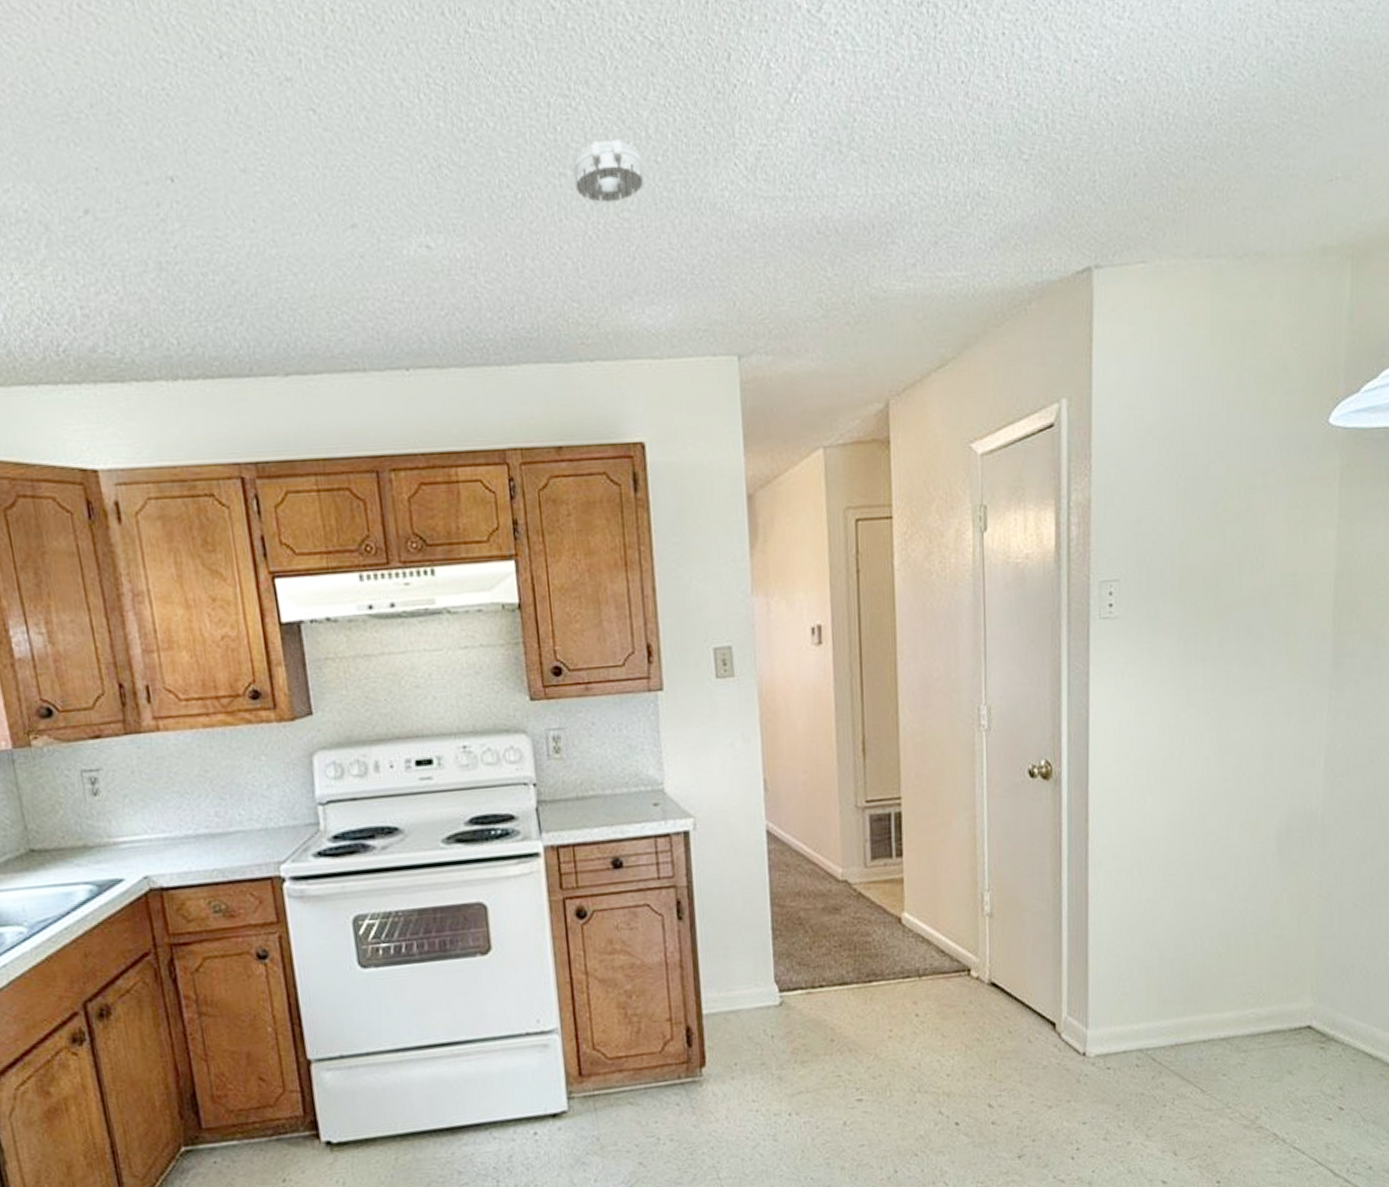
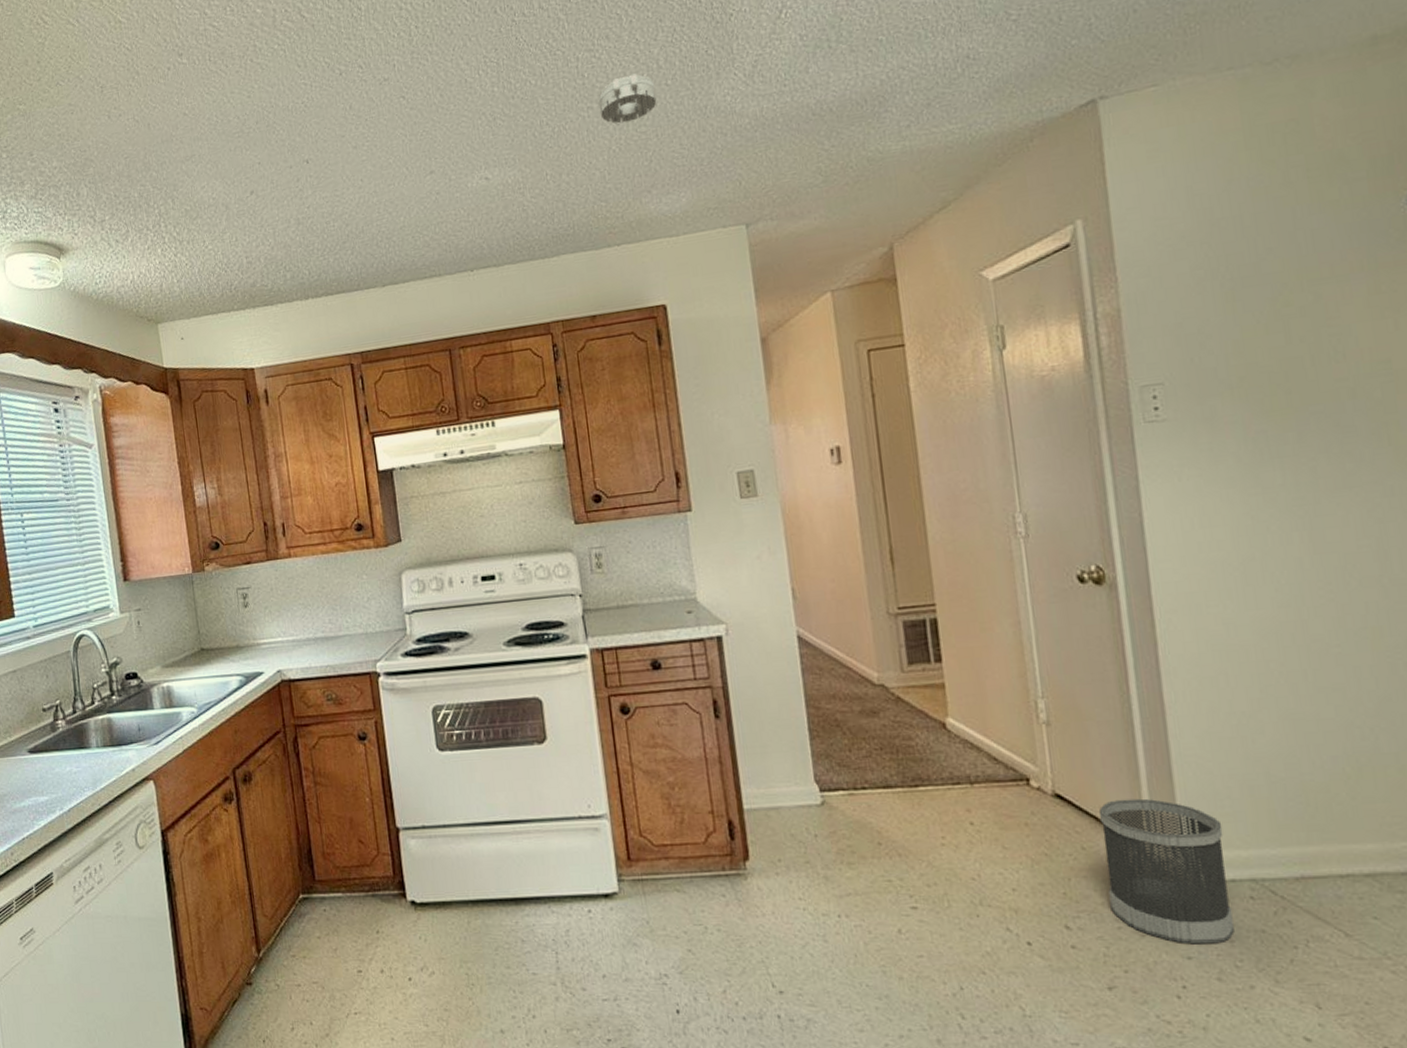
wastebasket: none [1025,983,1122,1111] -> present [1098,798,1234,945]

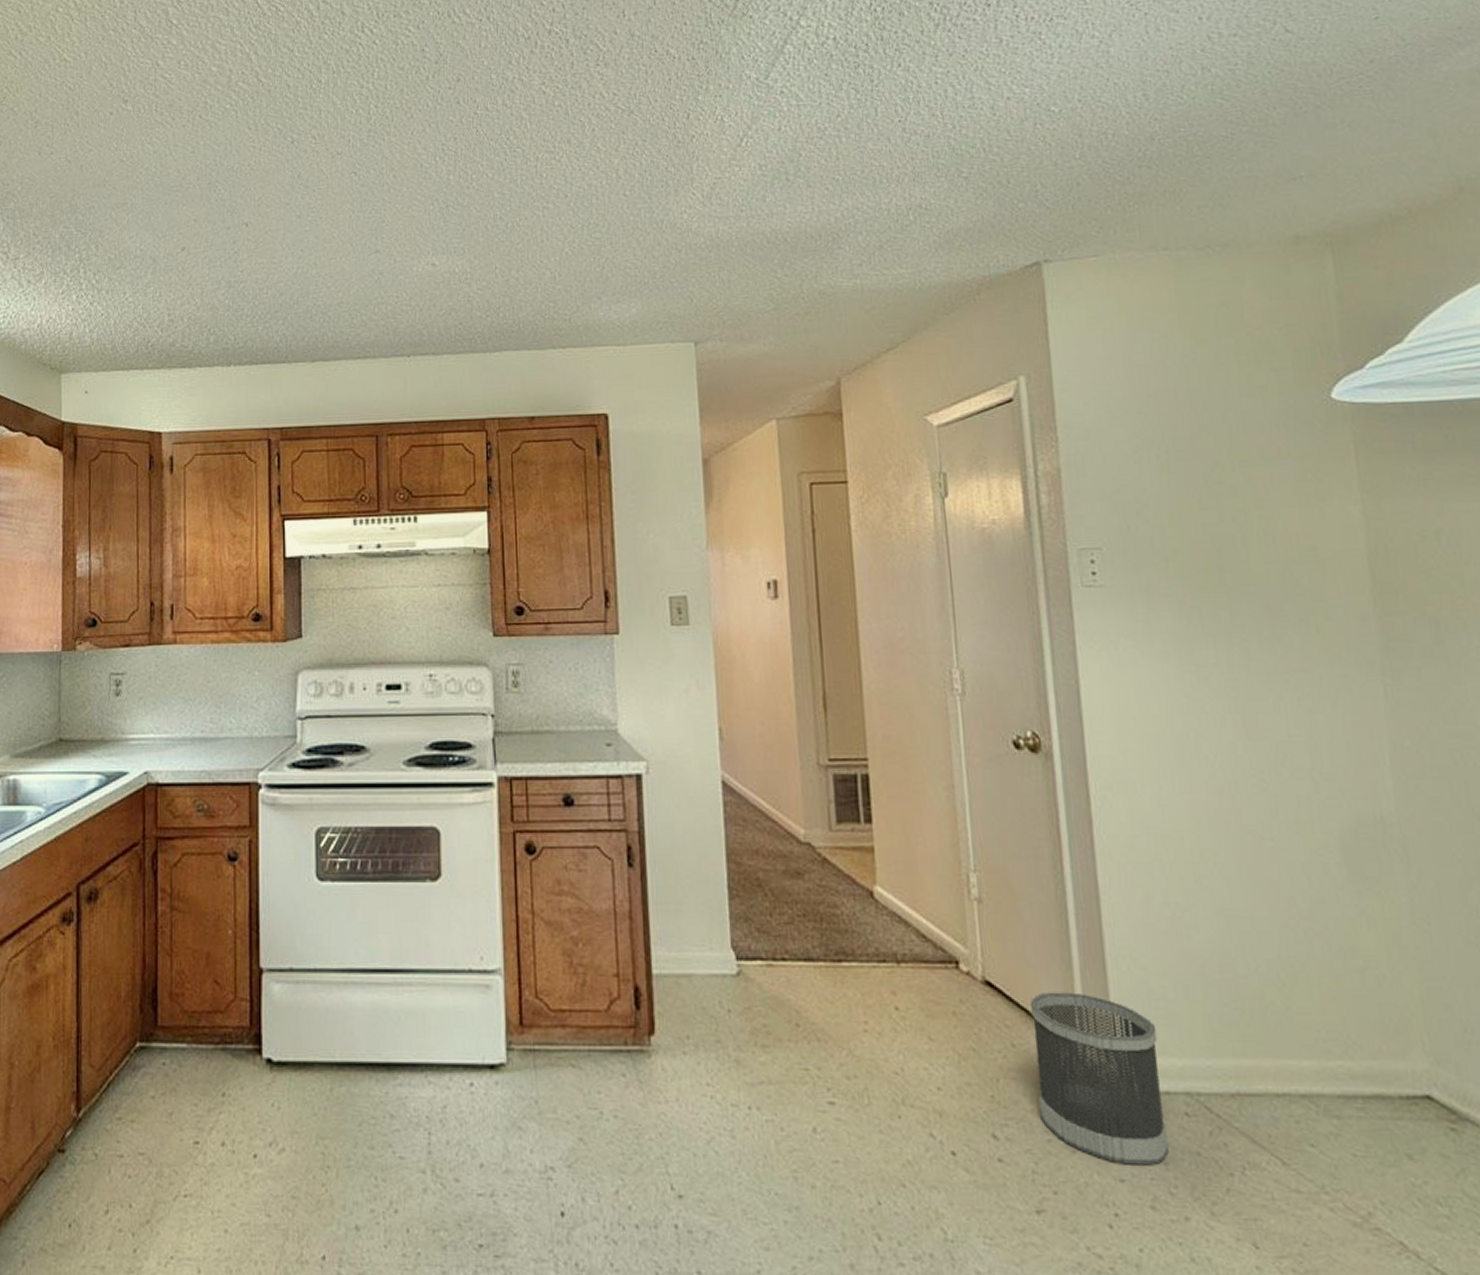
smoke detector: present [598,73,657,124] -> none [554,180,614,227]

